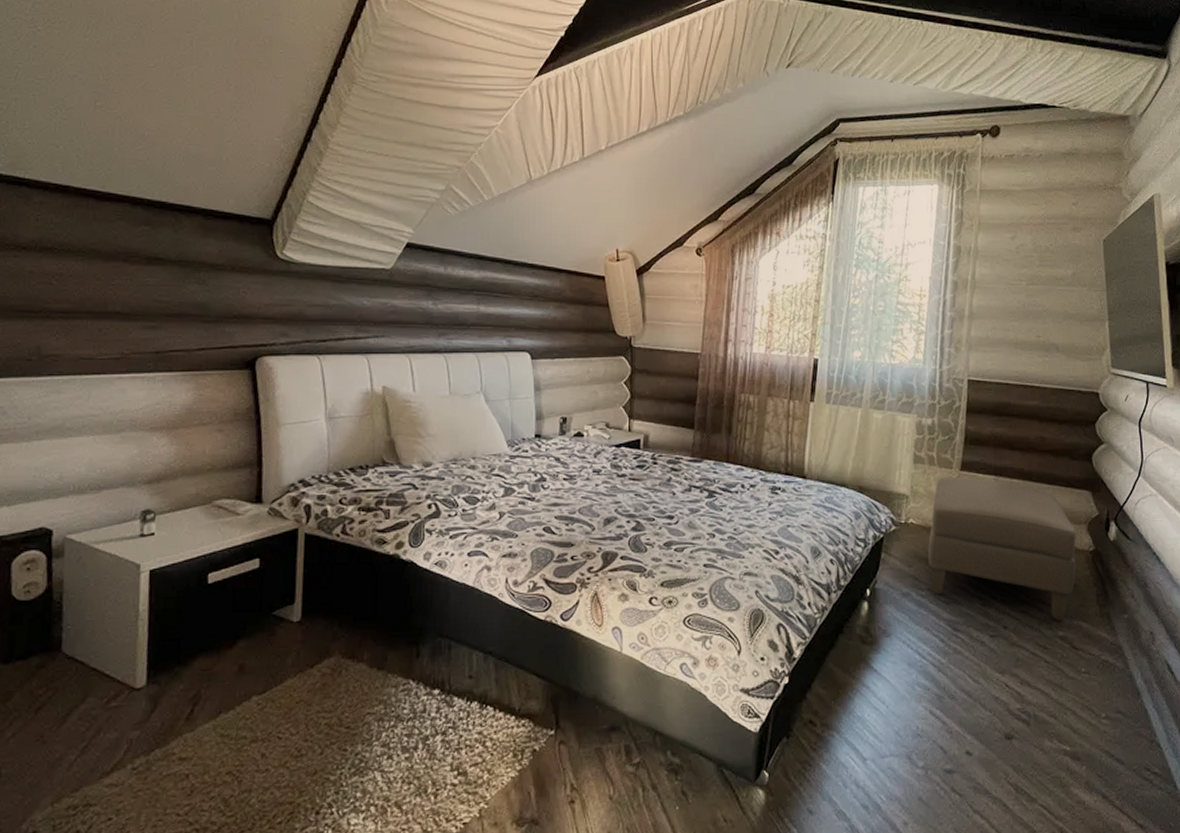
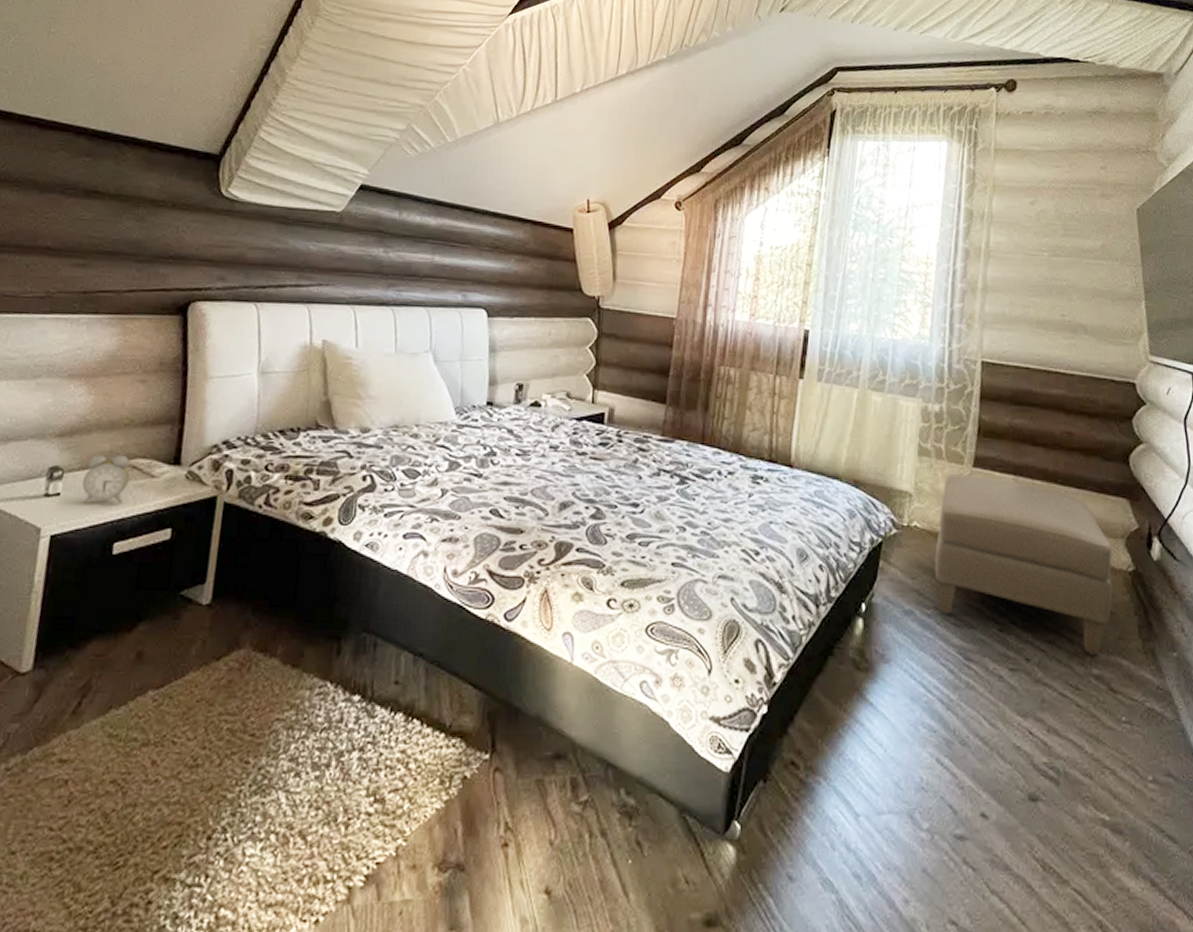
alarm clock: none [174,496,217,543] -> present [82,454,131,505]

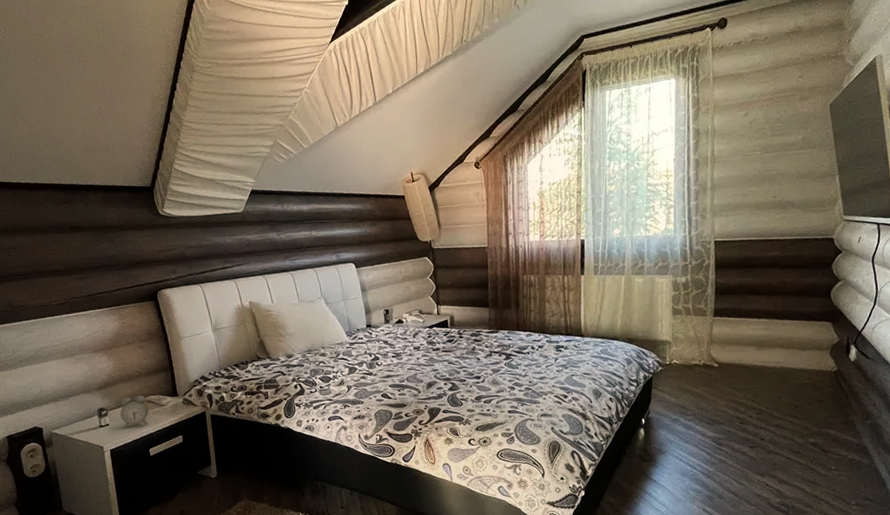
ottoman: present [934,473,1113,655] -> none [690,322,822,431]

